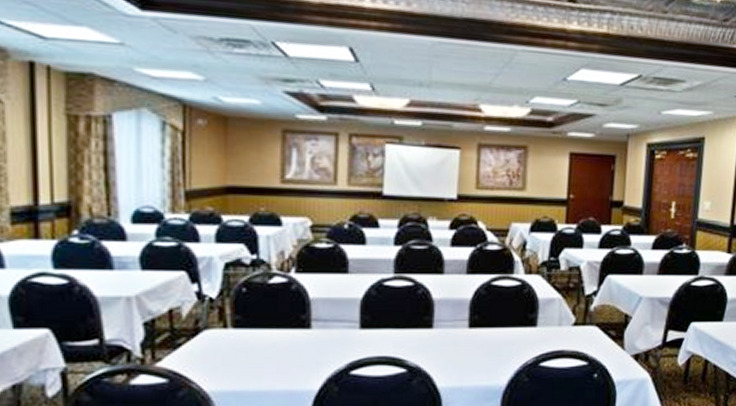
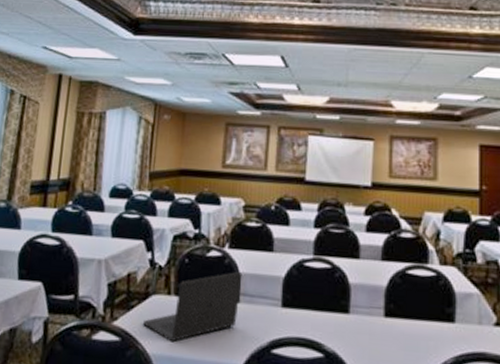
laptop: none [196,296,314,377] -> present [143,271,243,343]

